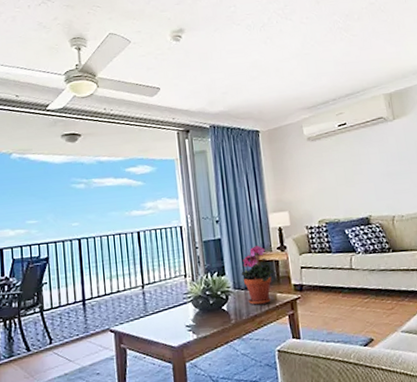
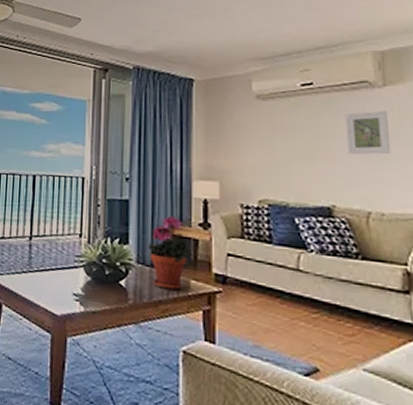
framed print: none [370,138,403,175] -> present [345,110,391,155]

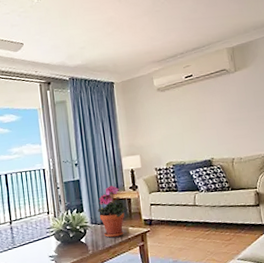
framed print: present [345,110,391,155] -> none [214,88,243,122]

